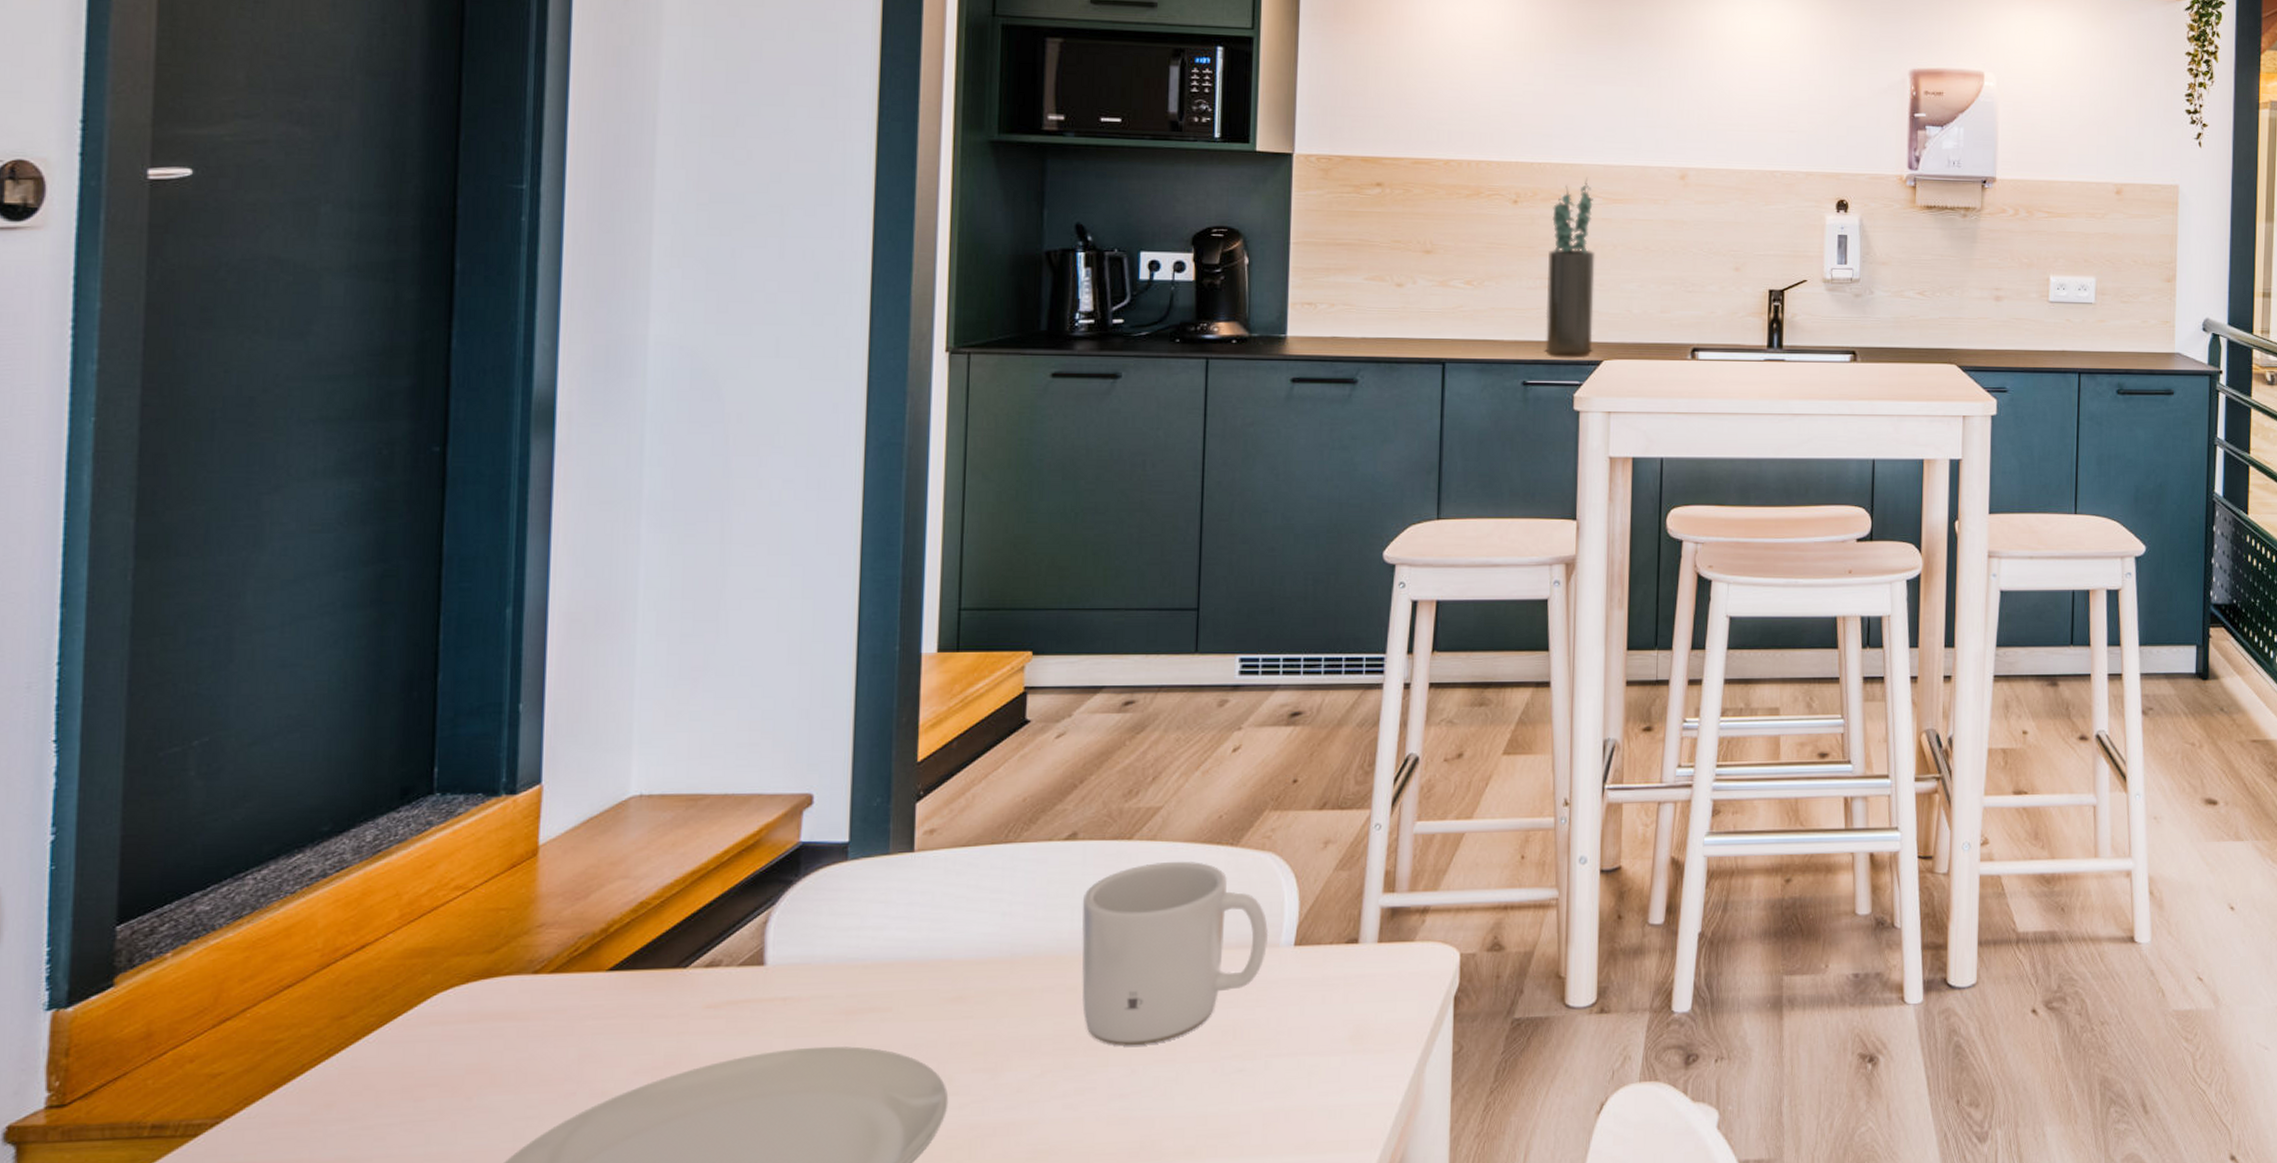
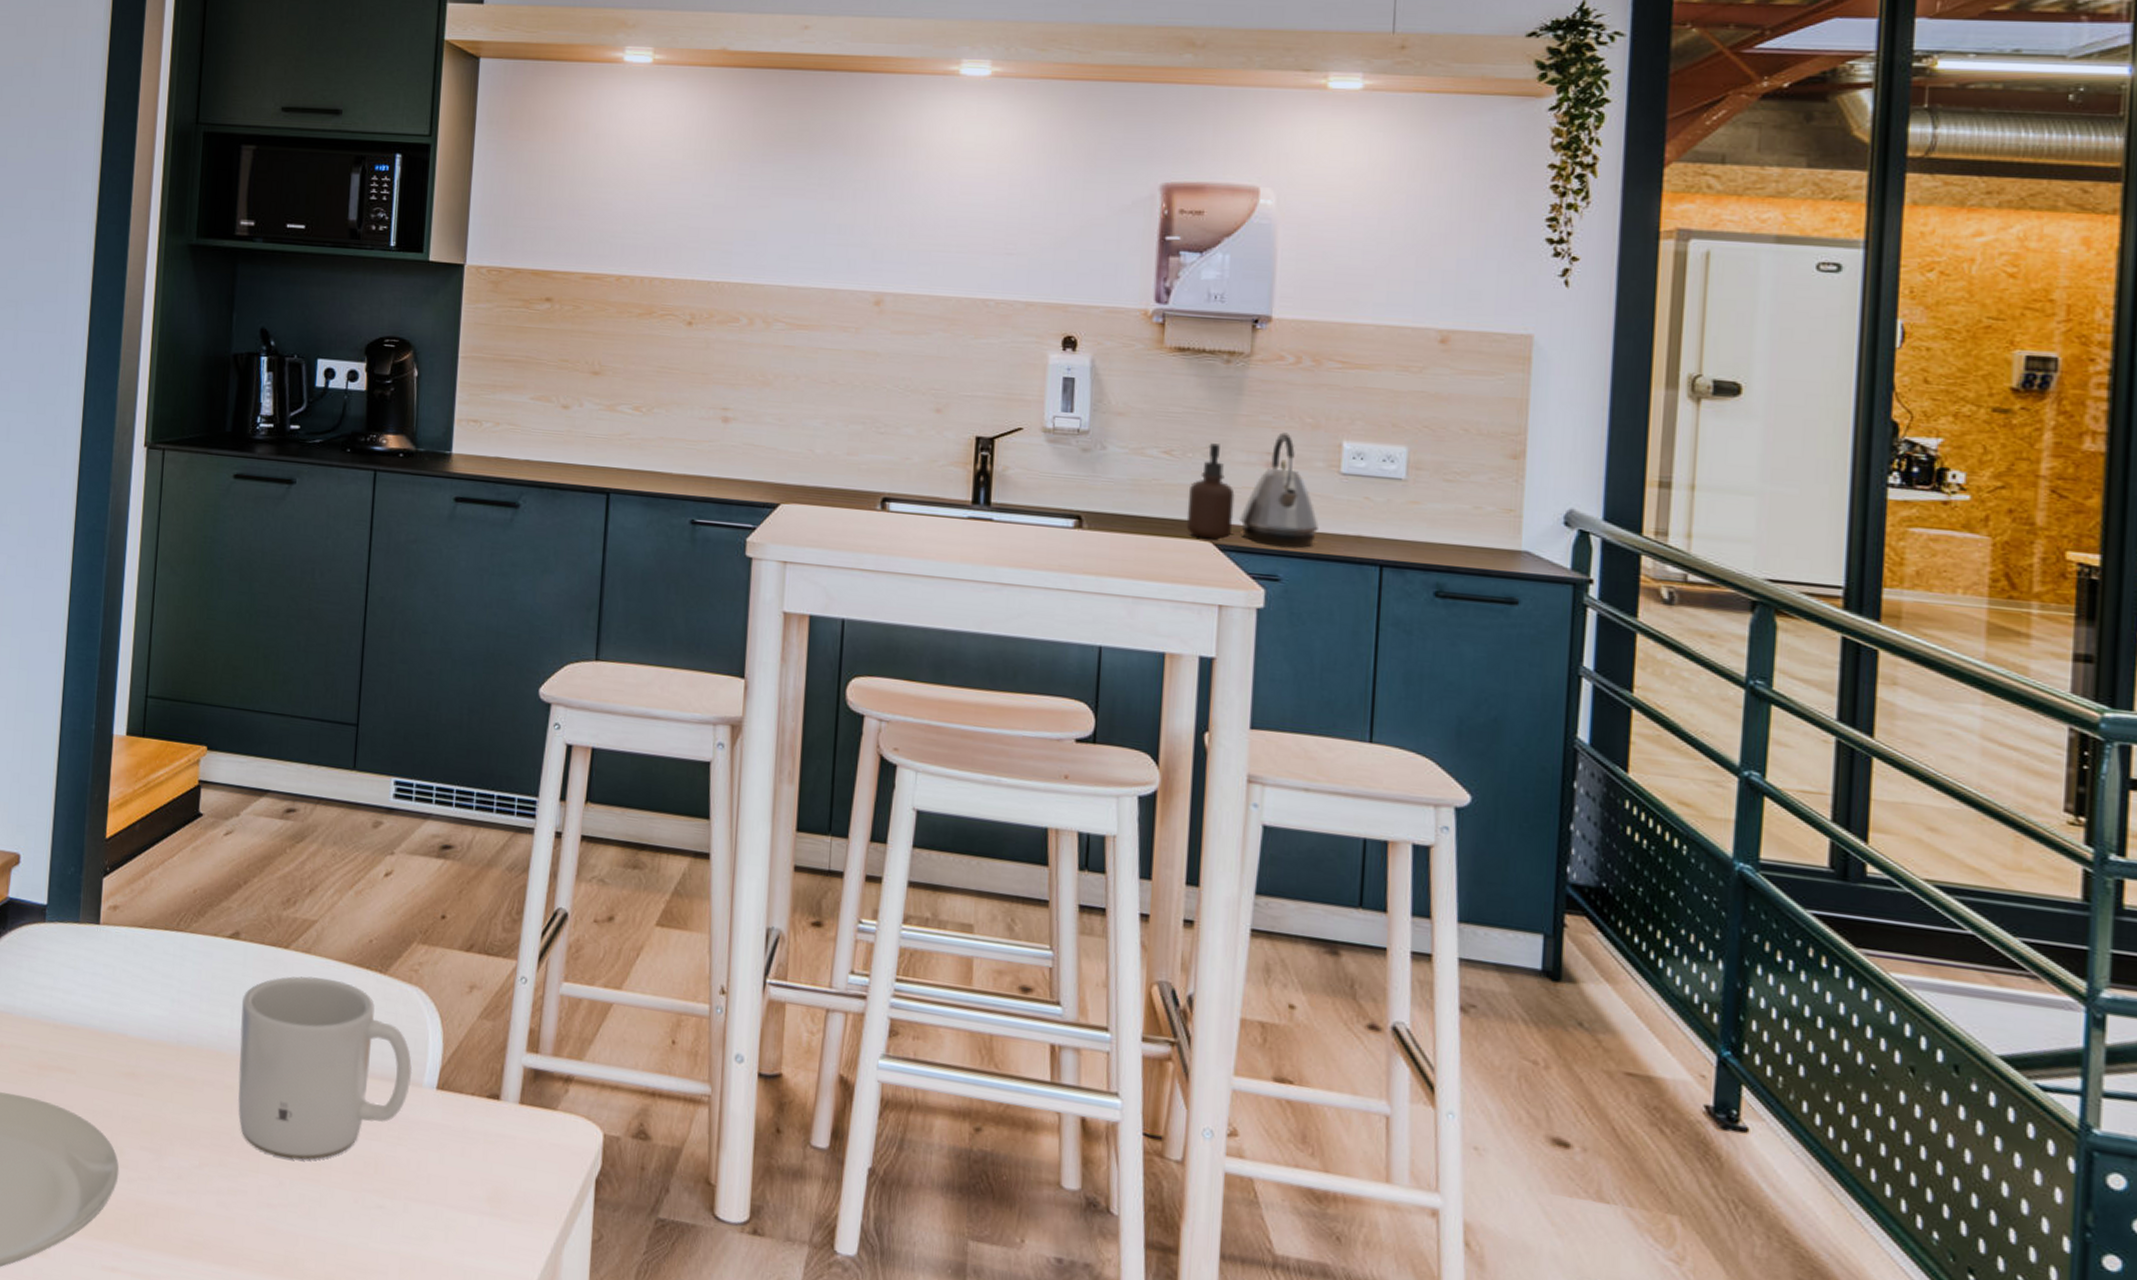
vase: present [1545,177,1595,359] -> none [717,299,776,500]
soap dispenser: none [1937,283,1973,362] -> present [1186,443,1235,540]
kettle: none [1977,271,2034,366] -> present [1240,432,1319,549]

